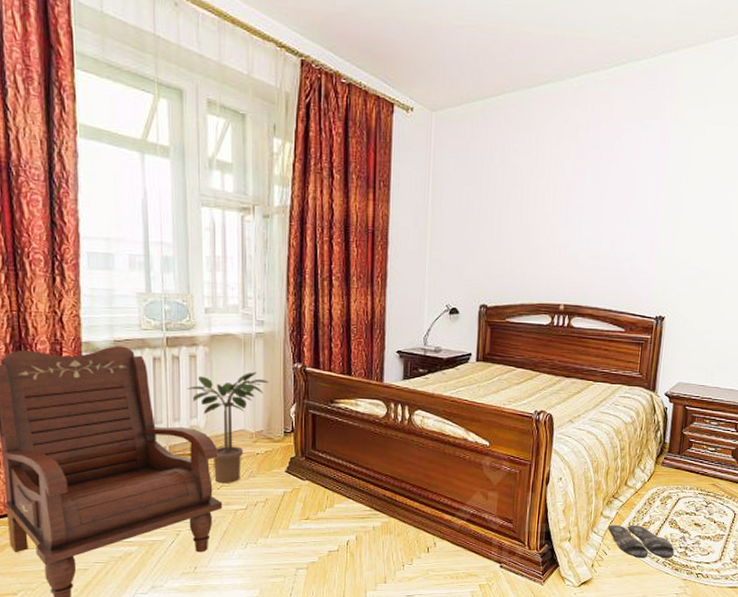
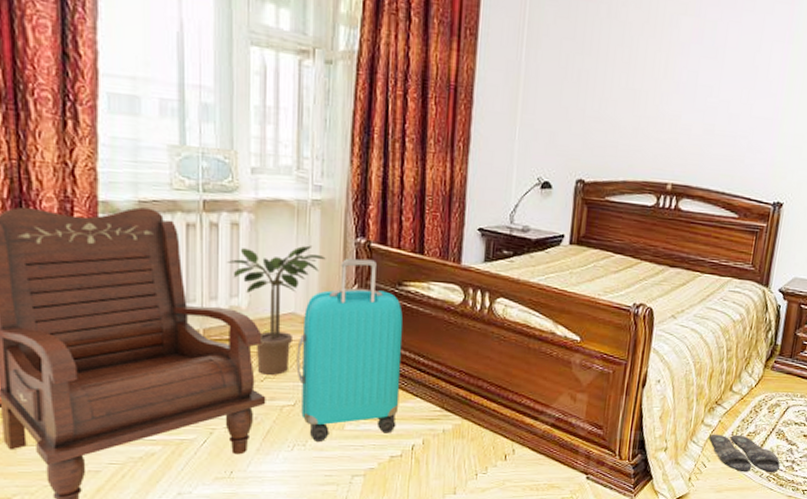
suitcase: none [247,381,336,539] -> present [296,258,404,441]

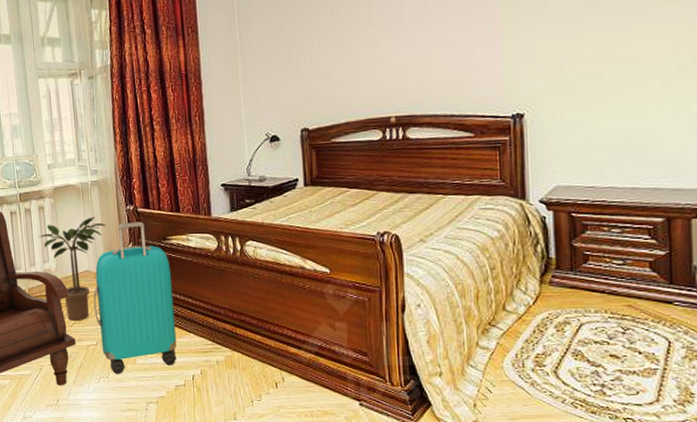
slippers: present [709,434,780,472] -> none [489,357,586,397]

